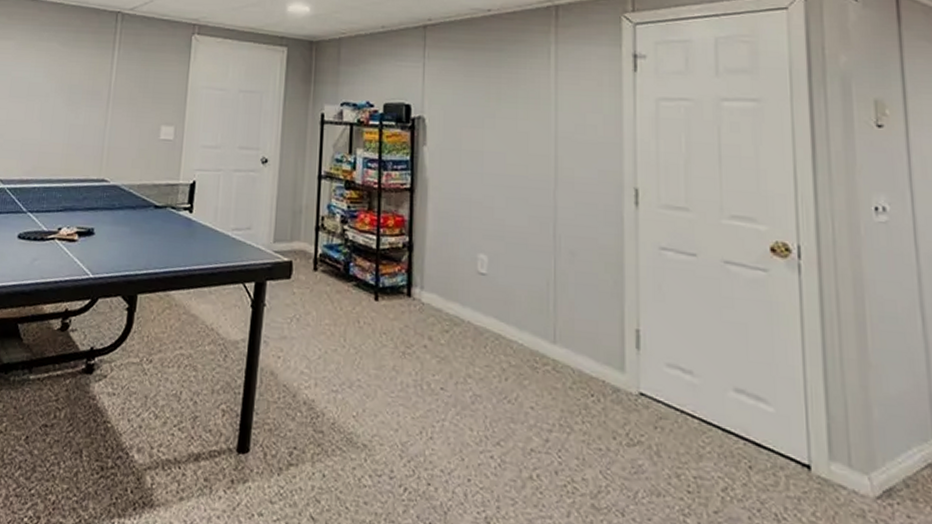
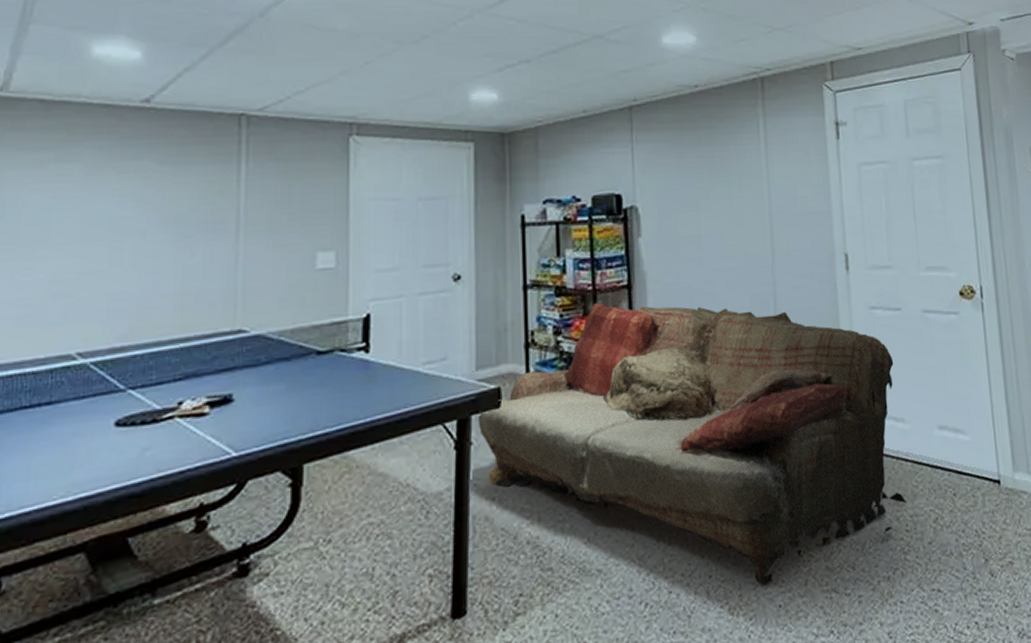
sofa: none [271,201,691,505] -> present [478,303,908,586]

